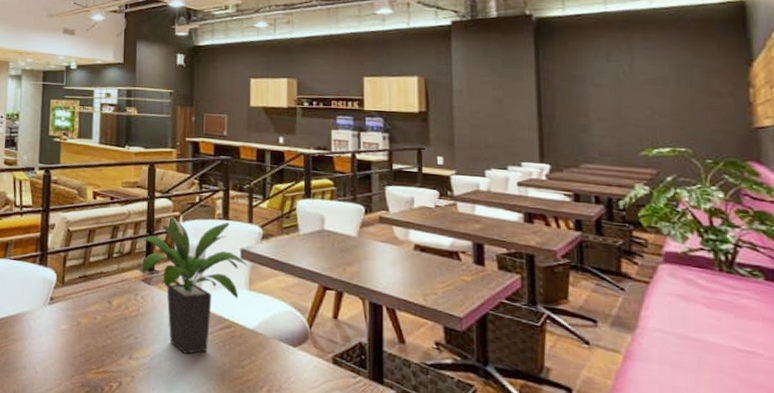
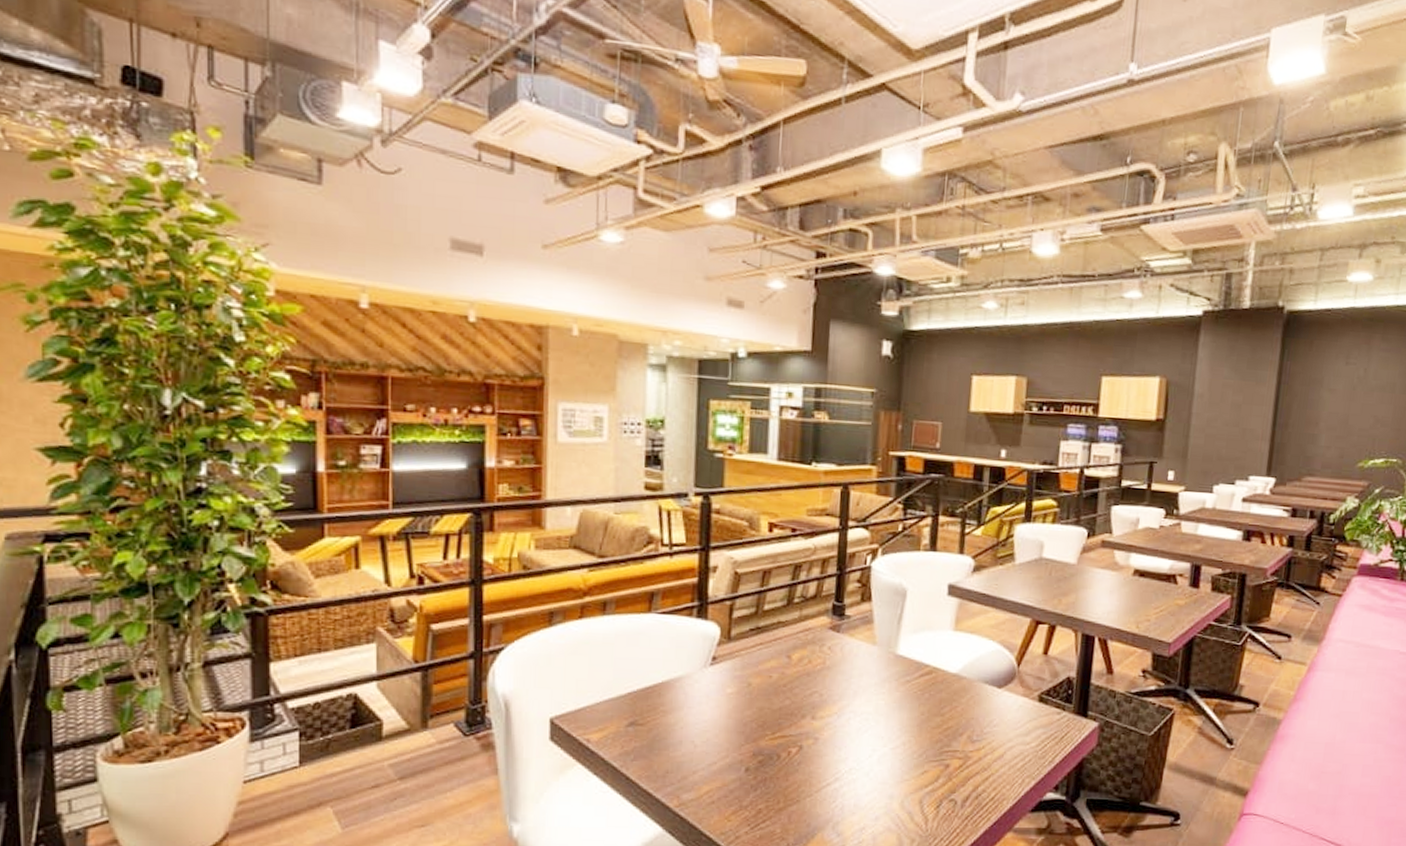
potted plant: present [134,217,249,354] -> none [820,551,956,707]

